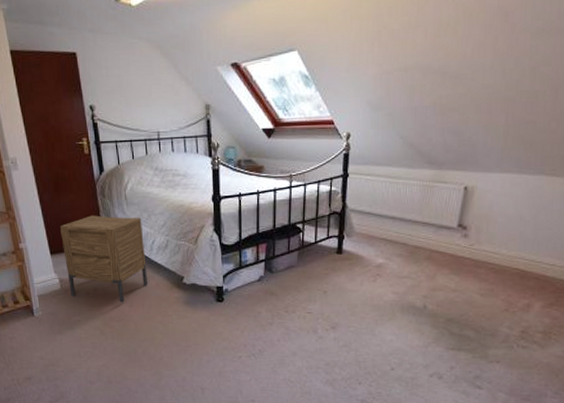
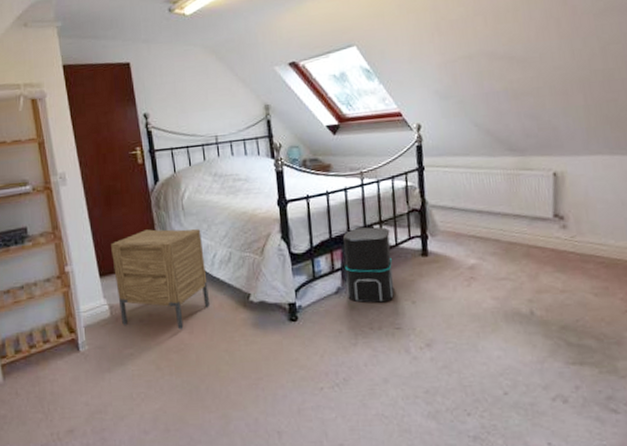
speaker: none [268,225,311,291] -> present [343,227,395,303]

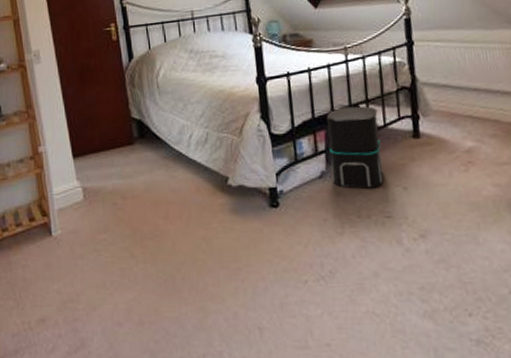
nightstand: present [111,228,209,330] -> none [85,107,185,215]

